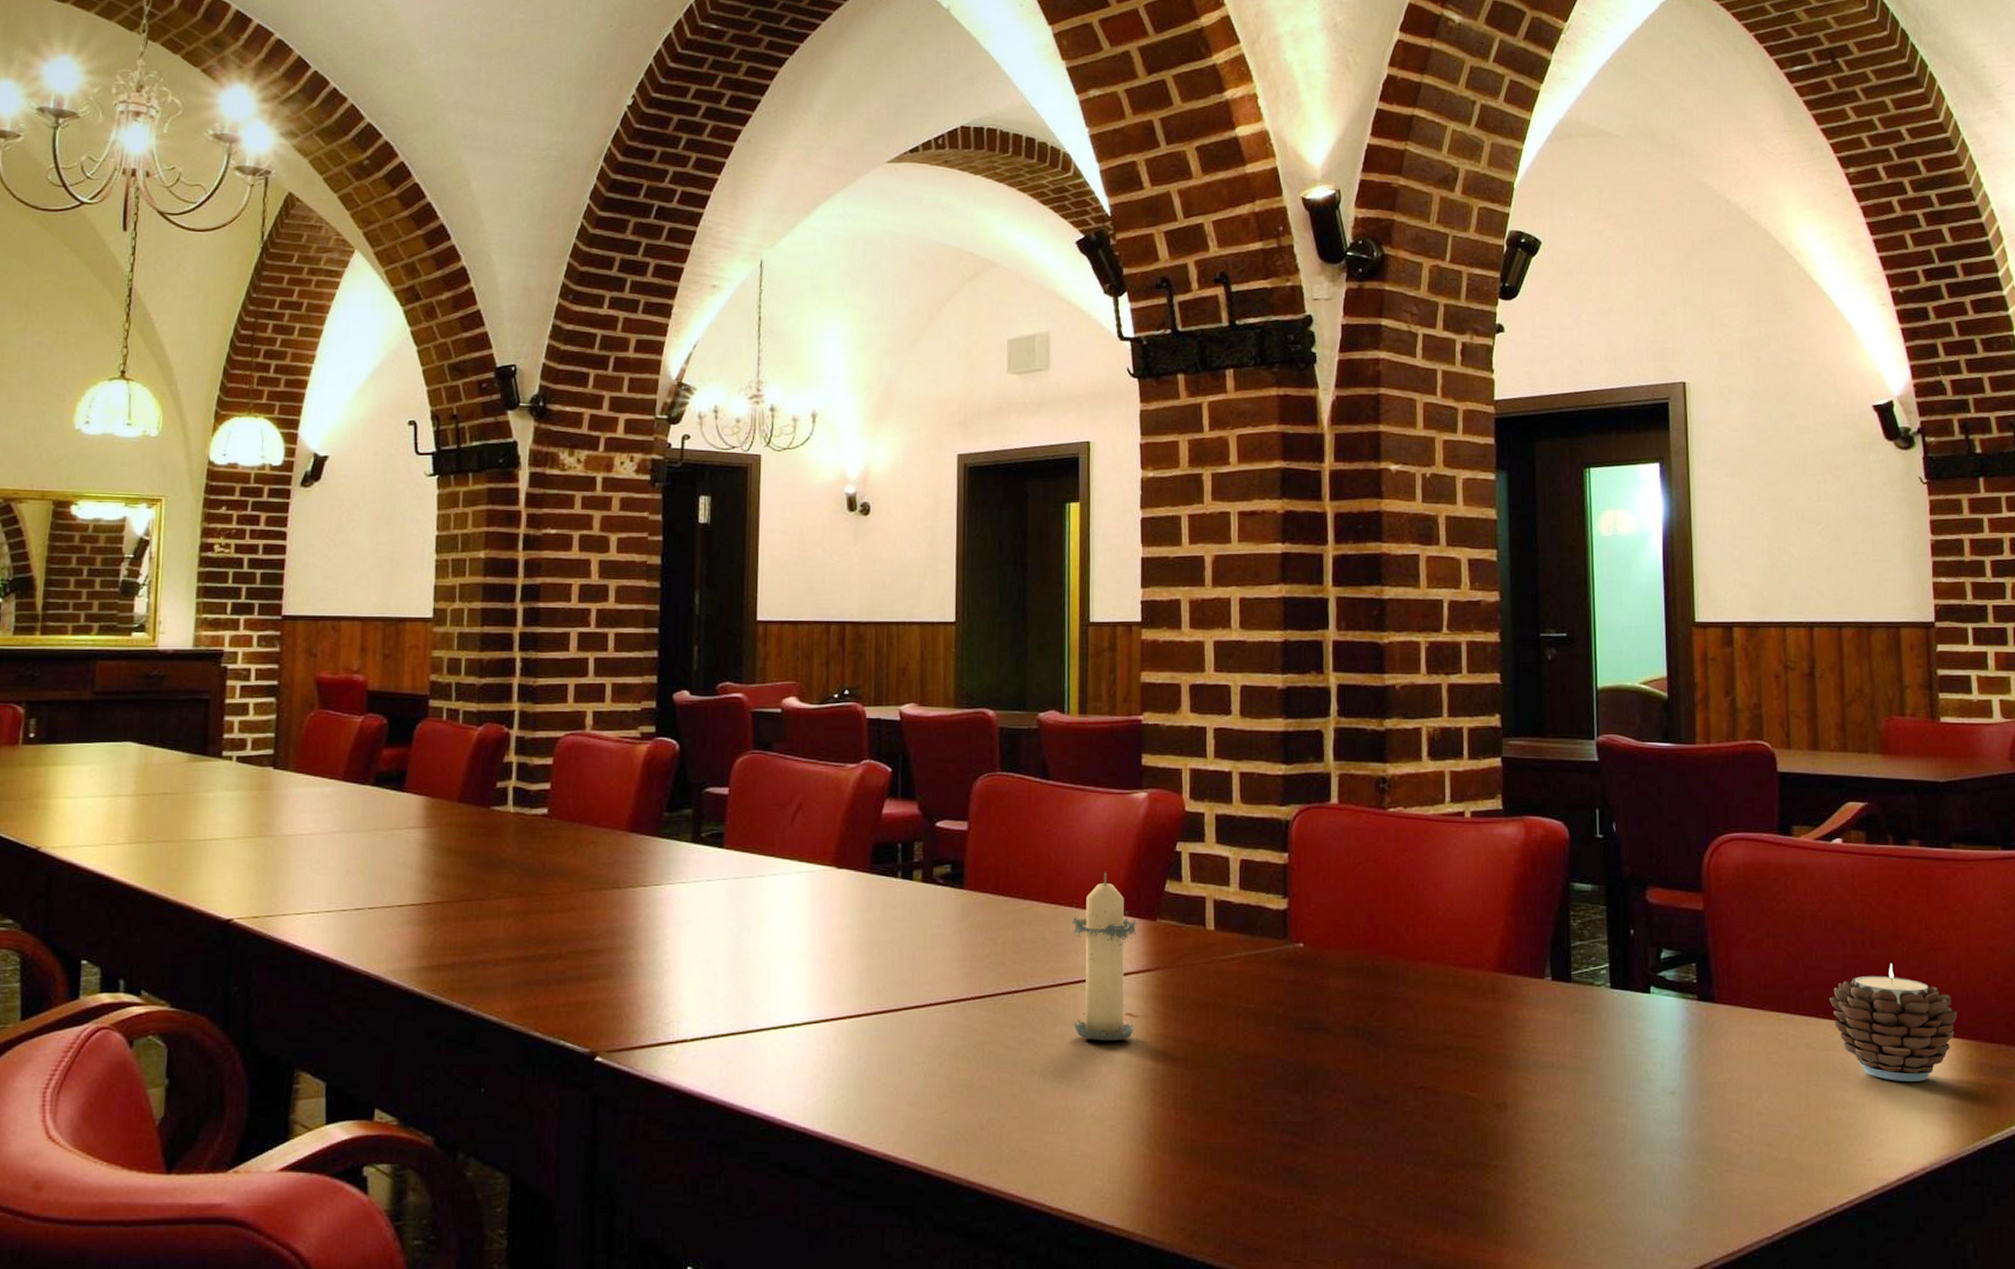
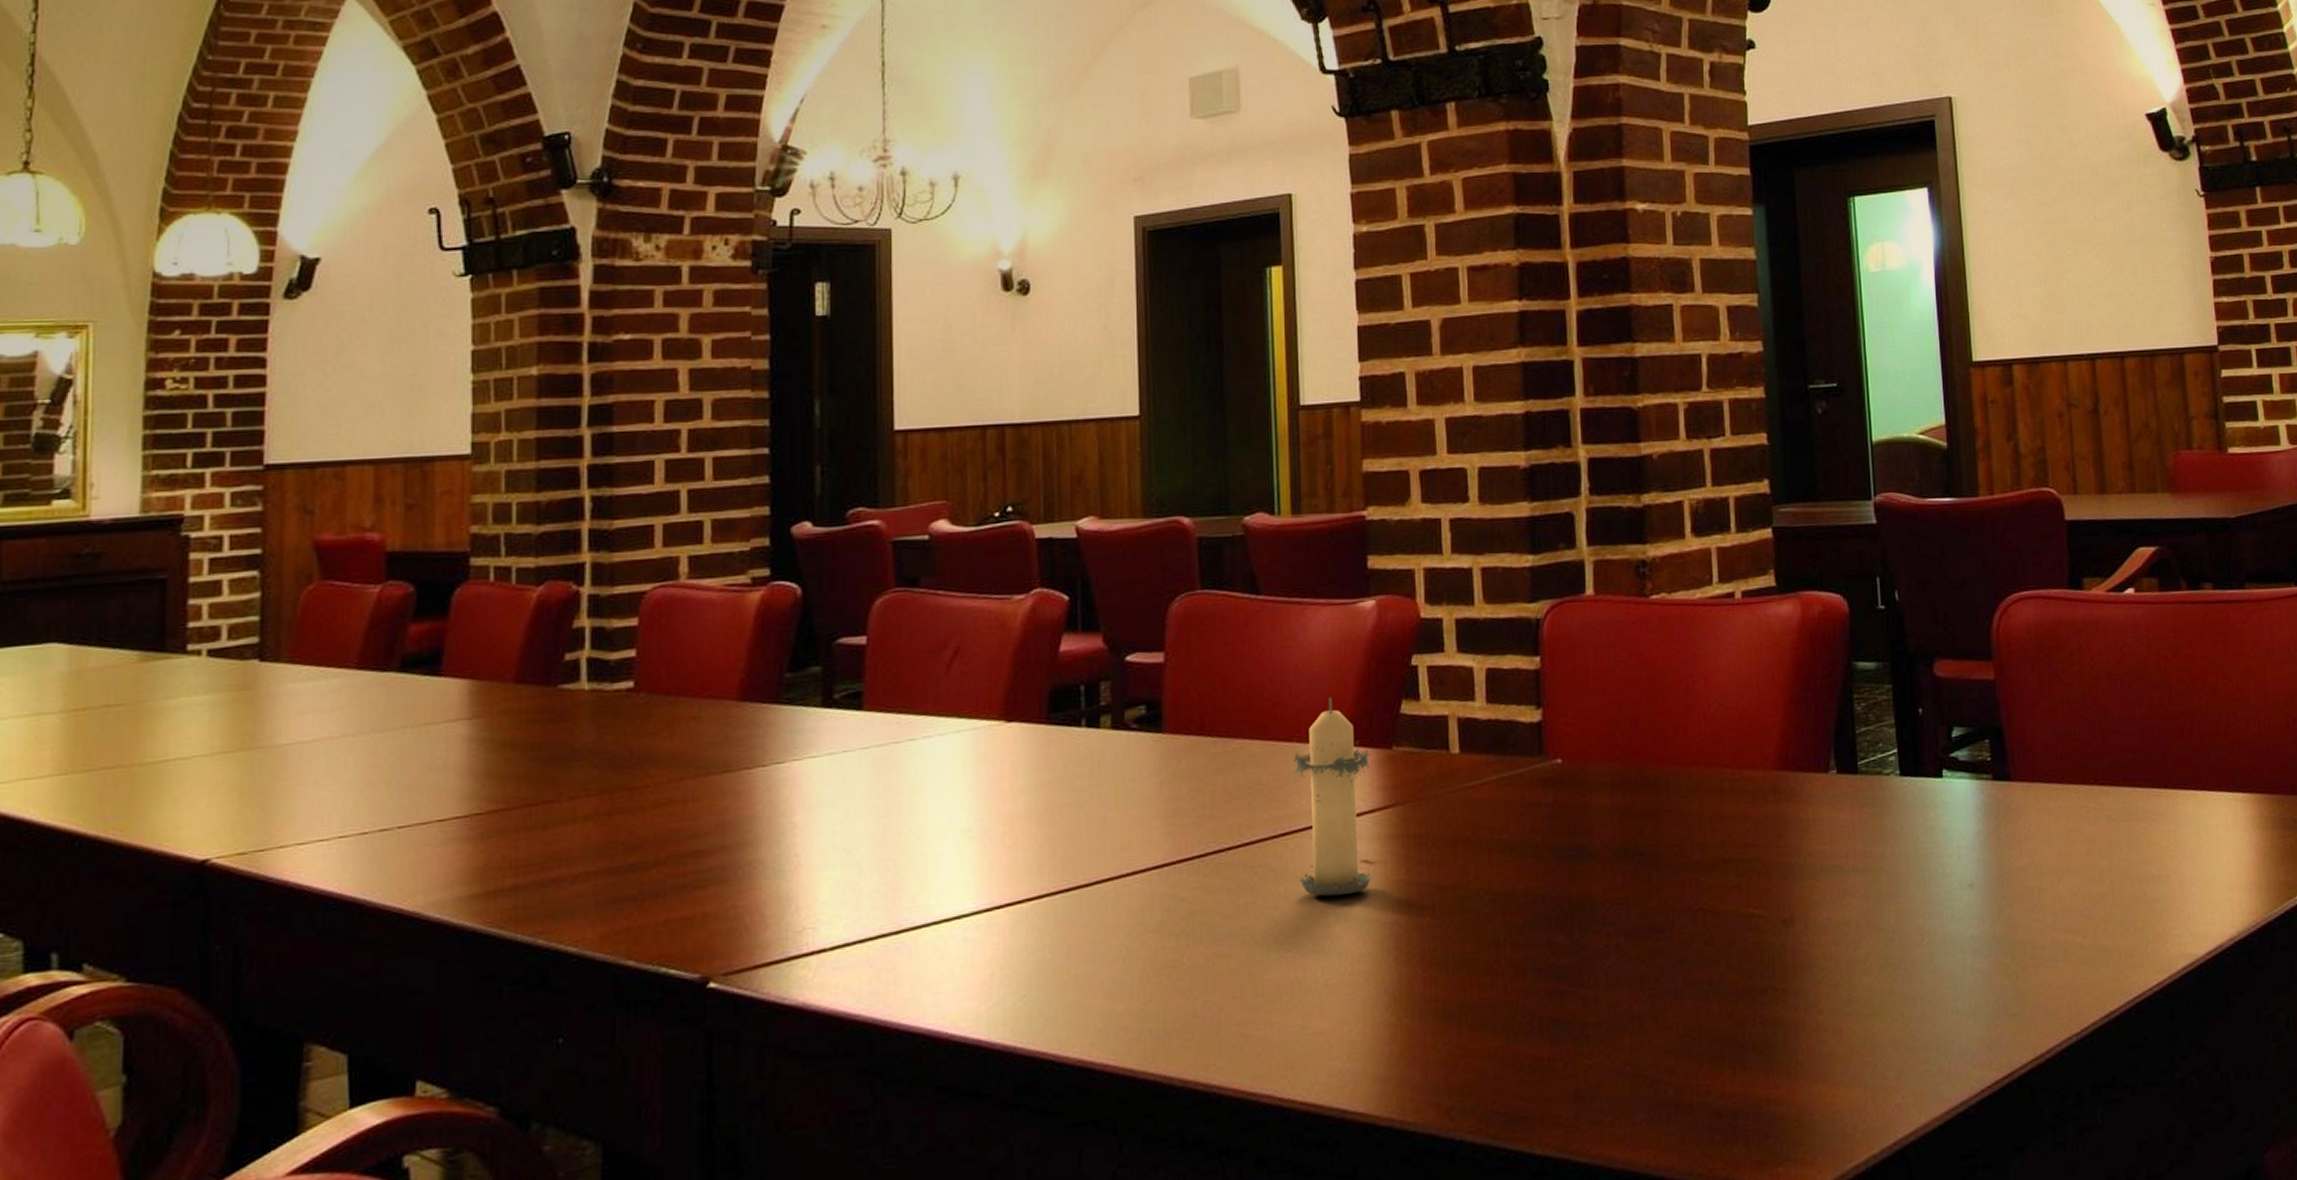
candle: present [1829,963,1958,1081] -> none [2129,718,2259,847]

